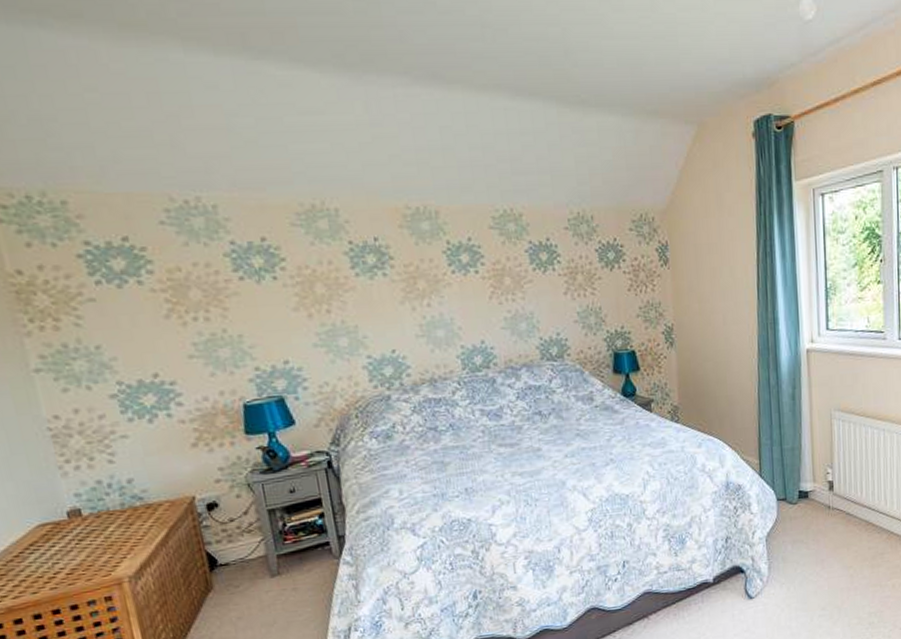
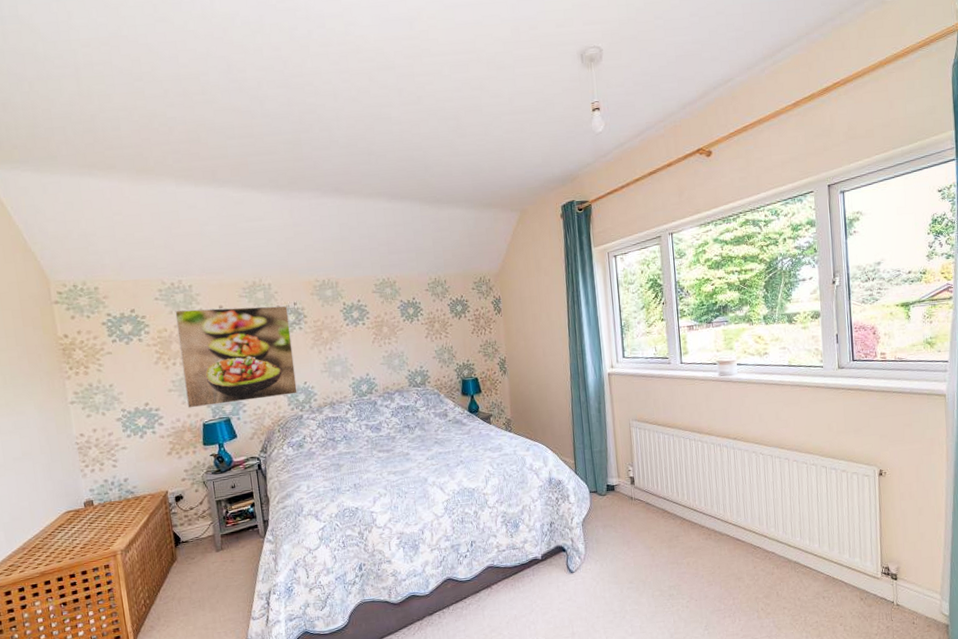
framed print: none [192,240,382,383] -> present [175,305,298,408]

